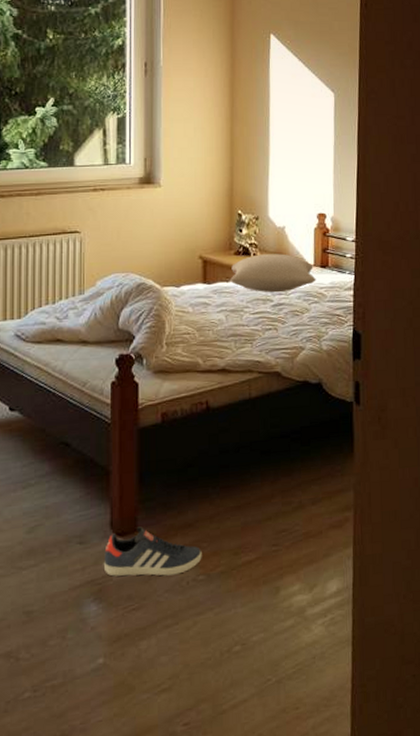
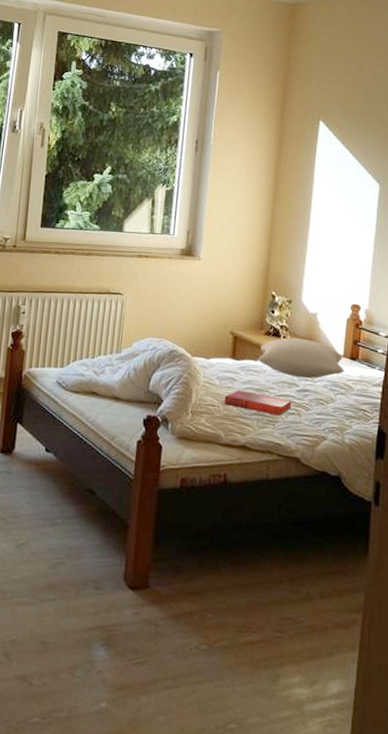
sneaker: present [103,527,202,577] -> none [114,584,207,639]
hardback book: none [199,313,268,334] -> present [224,390,292,416]

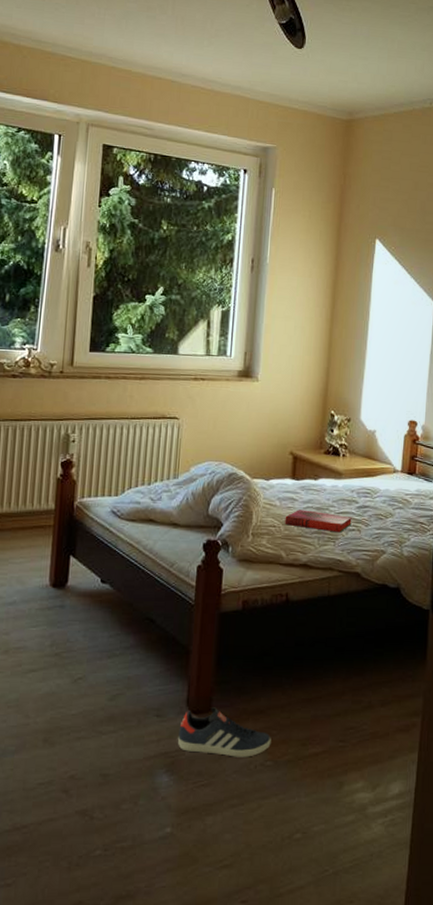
sneaker: none [114,584,207,639] -> present [177,707,271,757]
pillow: present [258,337,344,378] -> none [318,456,402,494]

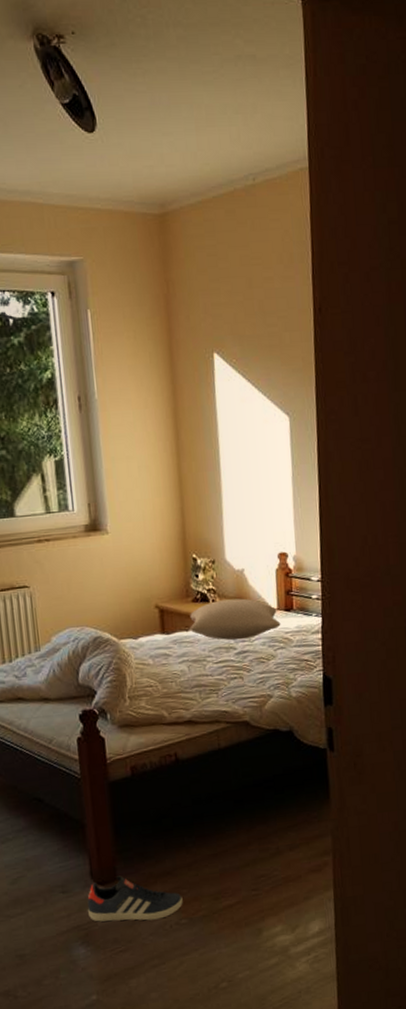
hardback book: present [285,509,352,533] -> none [161,664,233,684]
pillow: none [318,456,402,494] -> present [190,598,281,640]

